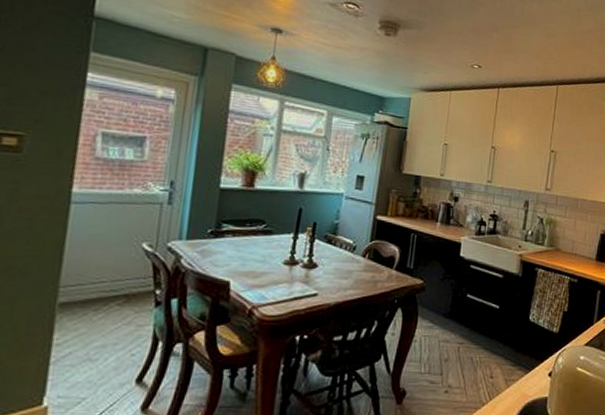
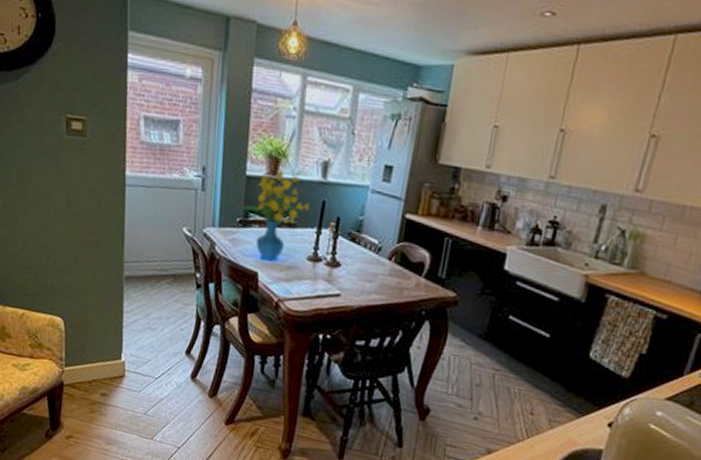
bouquet: none [214,180,287,270] -> present [242,168,310,262]

